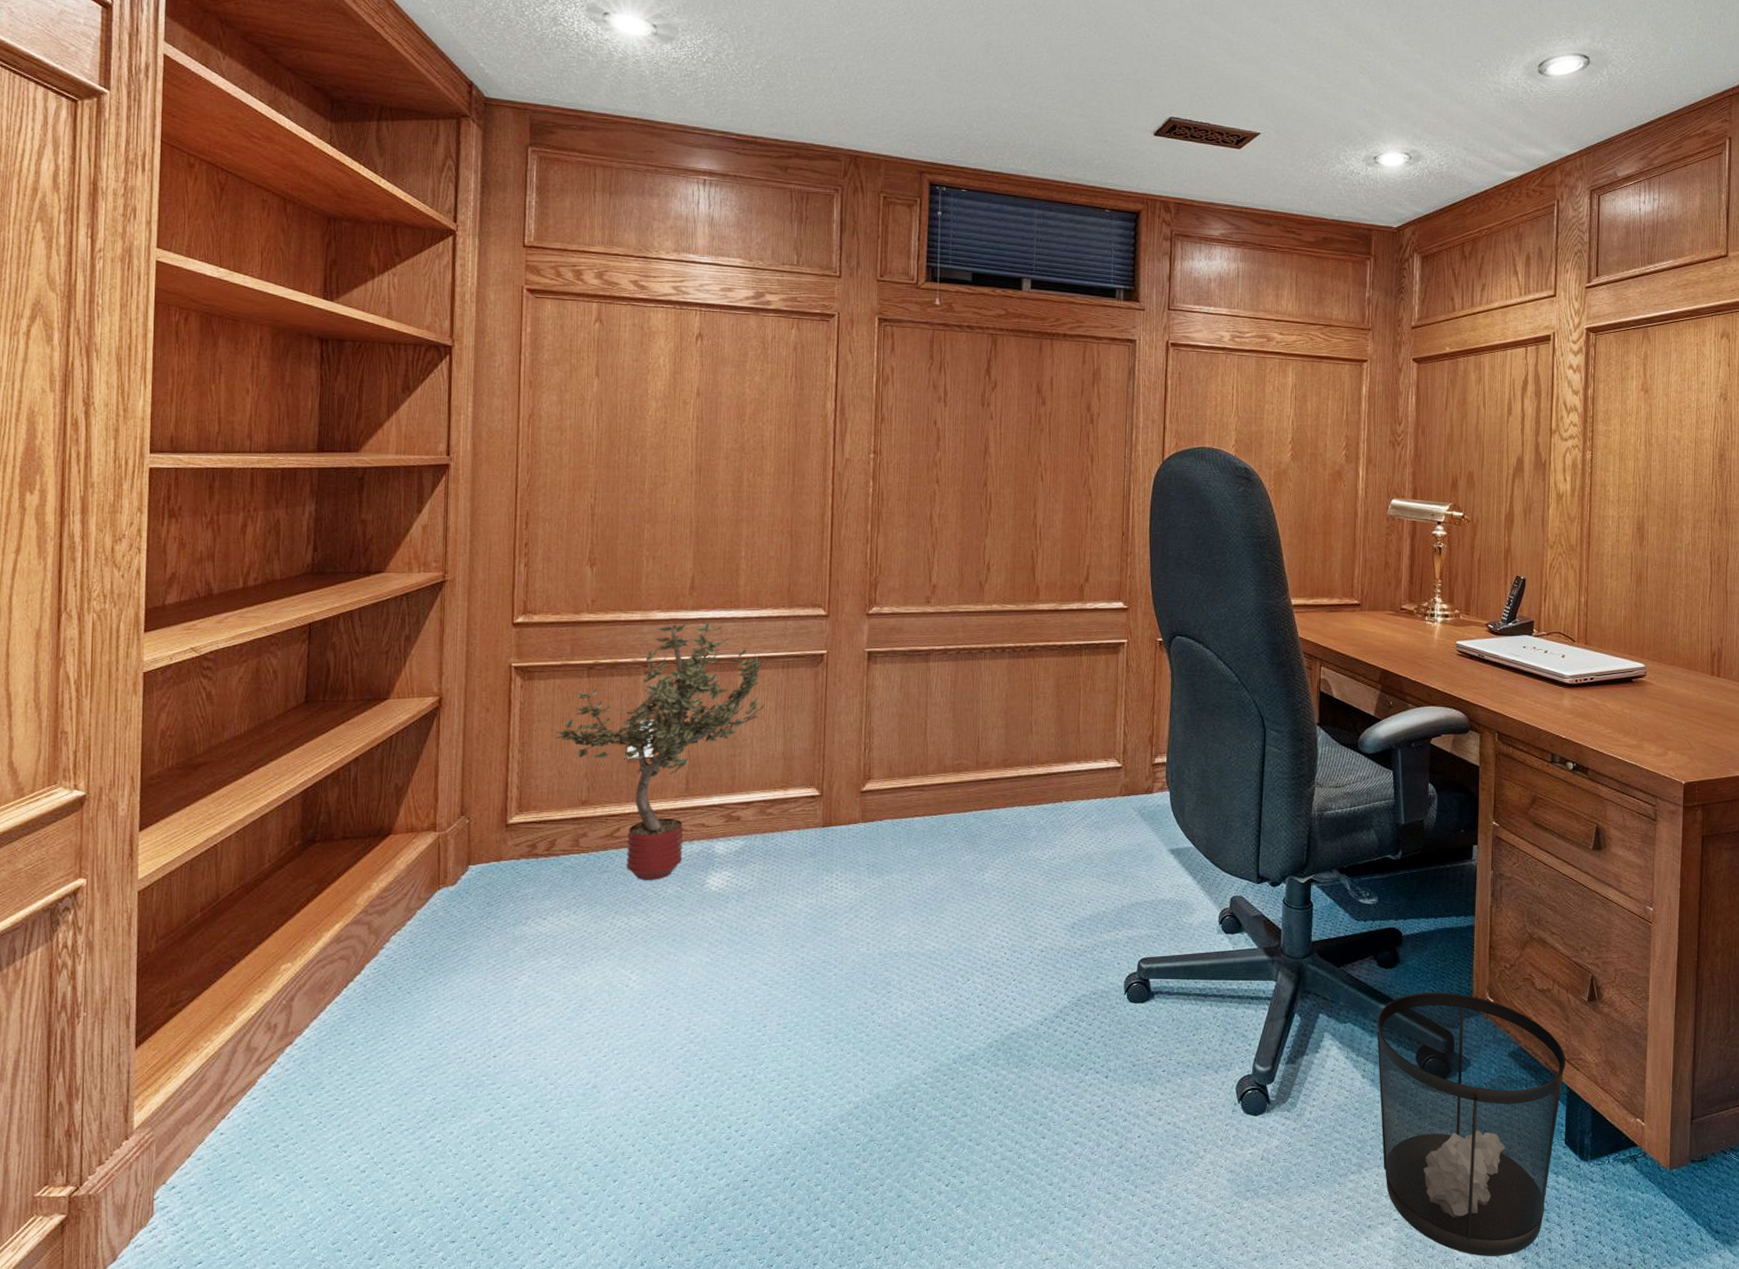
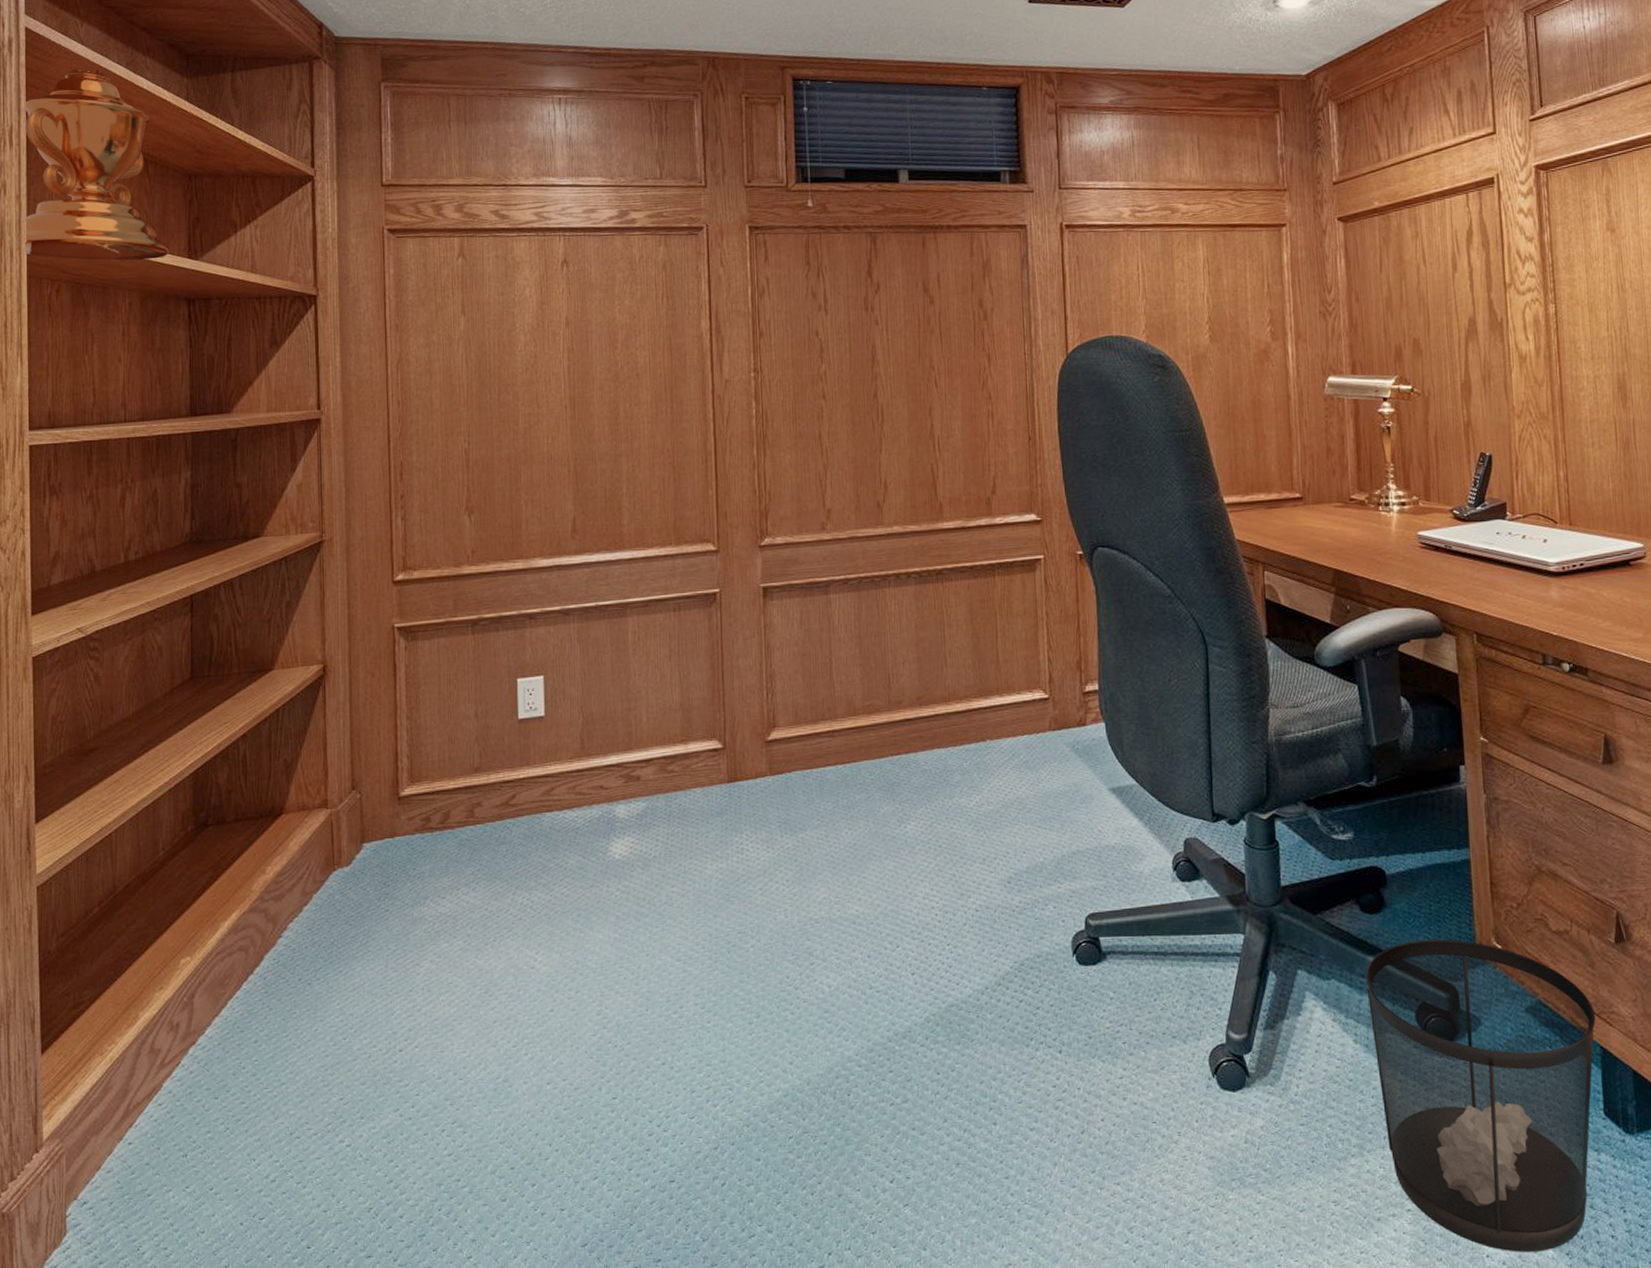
trophy: none [152,102,304,297] -> present [23,69,169,261]
potted tree: present [556,621,765,880] -> none [443,565,658,851]

